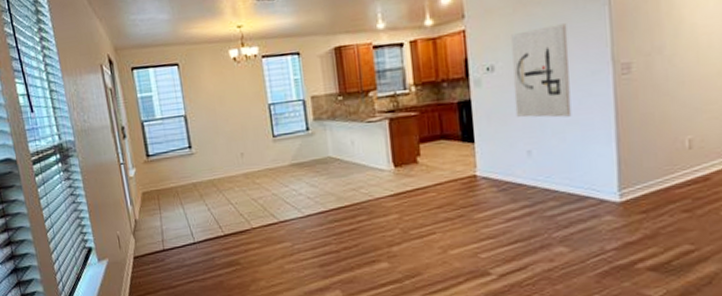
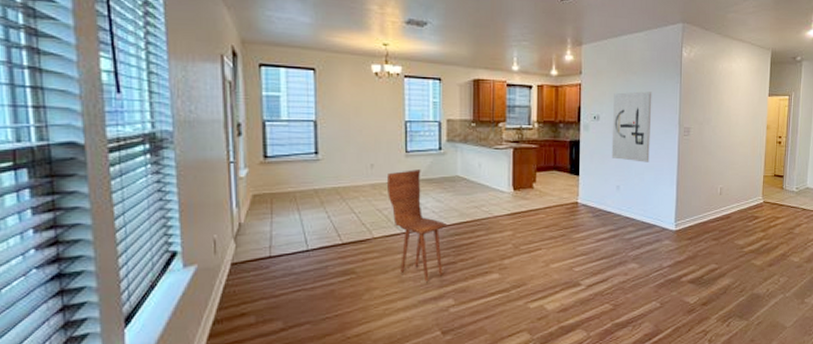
dining chair: none [257,154,327,273] -> present [386,170,447,283]

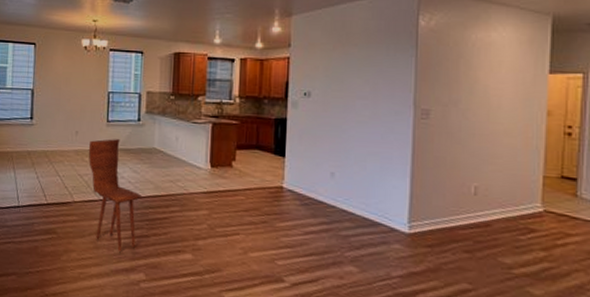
wall art: present [611,91,652,162] -> none [324,66,378,148]

